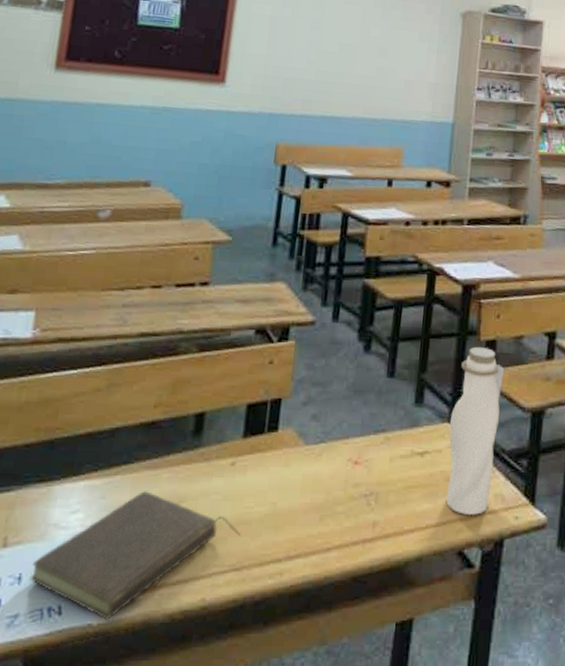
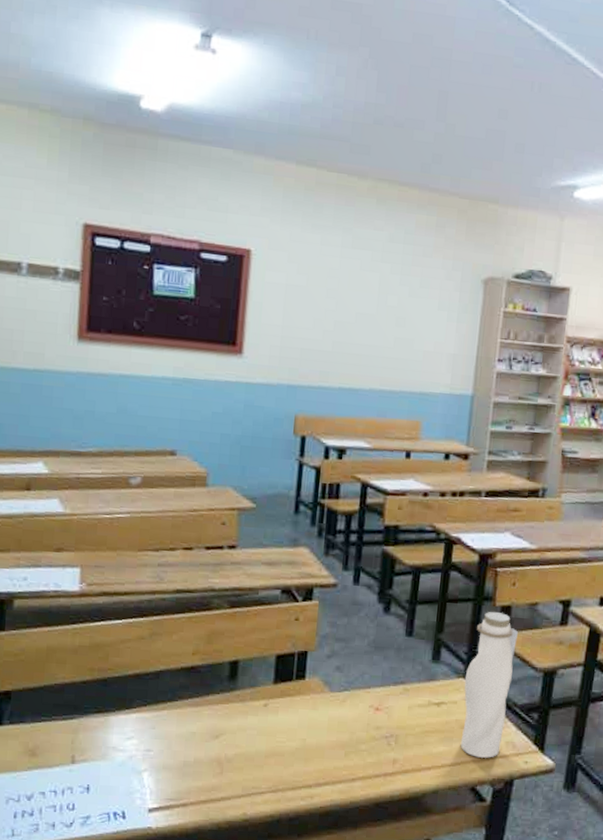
book: present [30,491,241,620] -> none [96,724,275,825]

